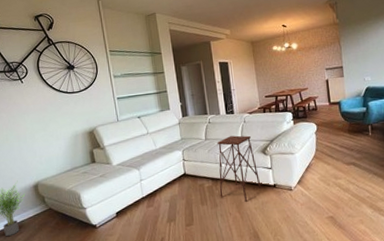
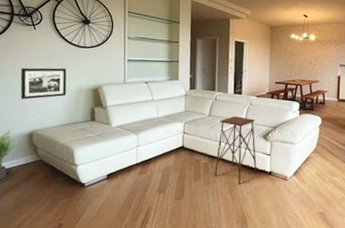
picture frame: none [16,116,63,153] -> present [20,68,67,100]

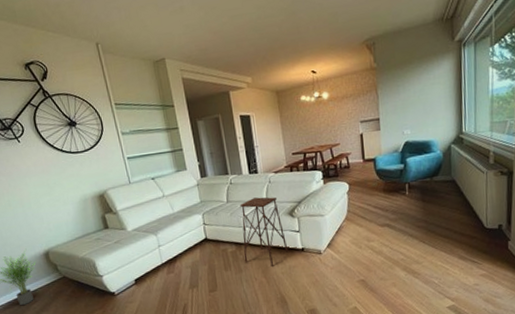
picture frame: present [20,68,67,100] -> none [17,178,71,219]

